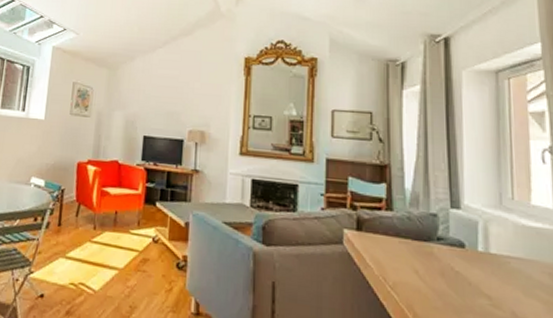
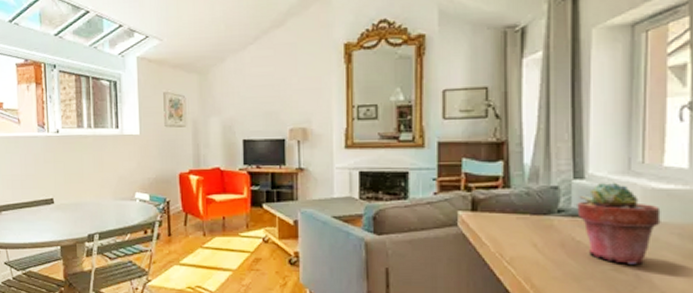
potted succulent: none [455,215,533,302] -> present [577,182,661,265]

